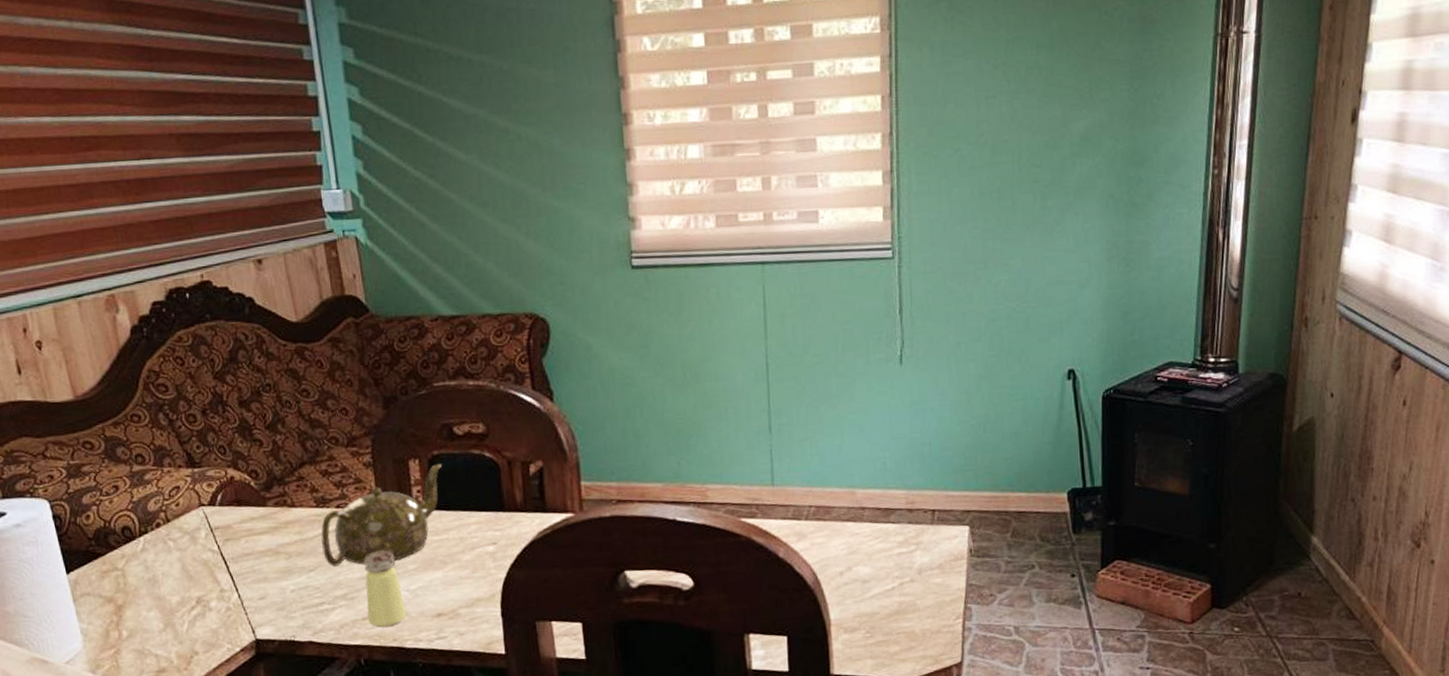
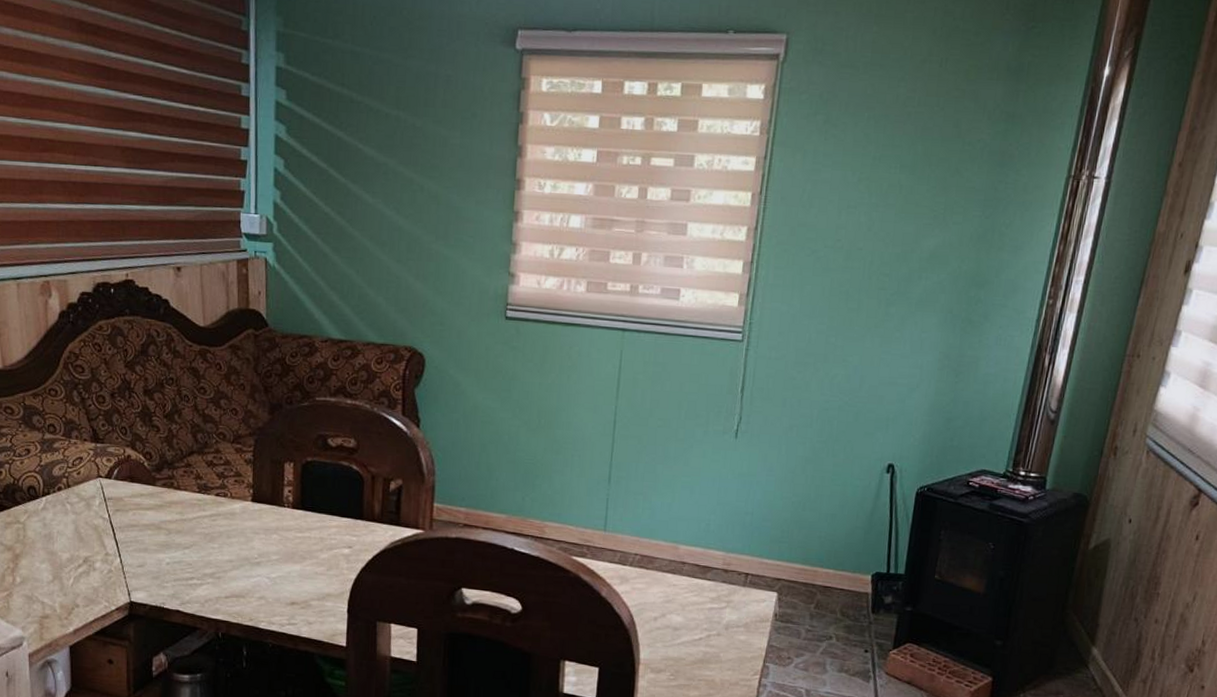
teapot: present [321,463,442,566] -> none [199,468,313,550]
saltshaker: present [364,551,407,628] -> none [230,540,265,608]

